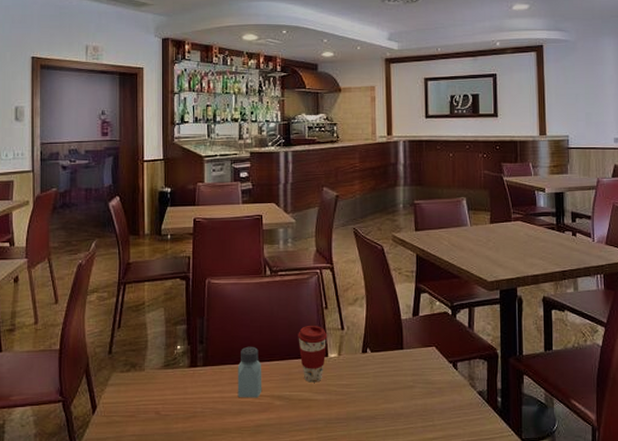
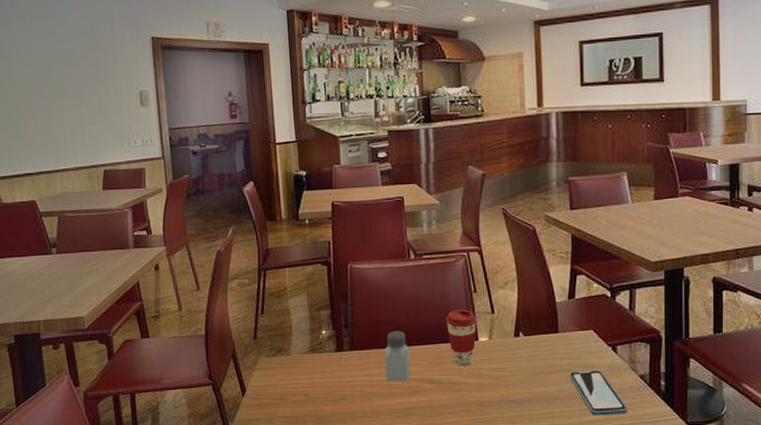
smartphone: none [413,386,467,433] -> present [569,370,627,416]

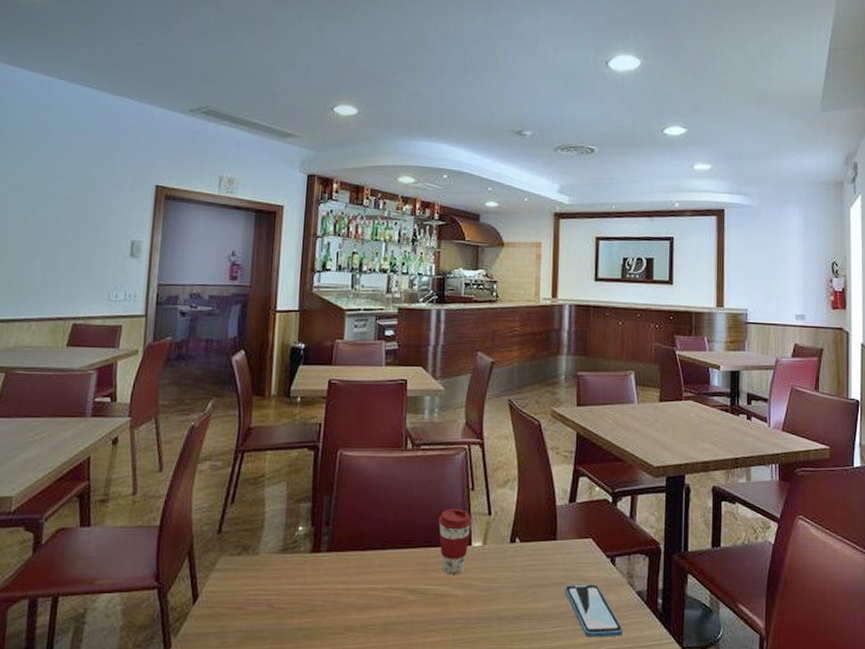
saltshaker: present [384,330,411,382] -> none [365,530,396,591]

